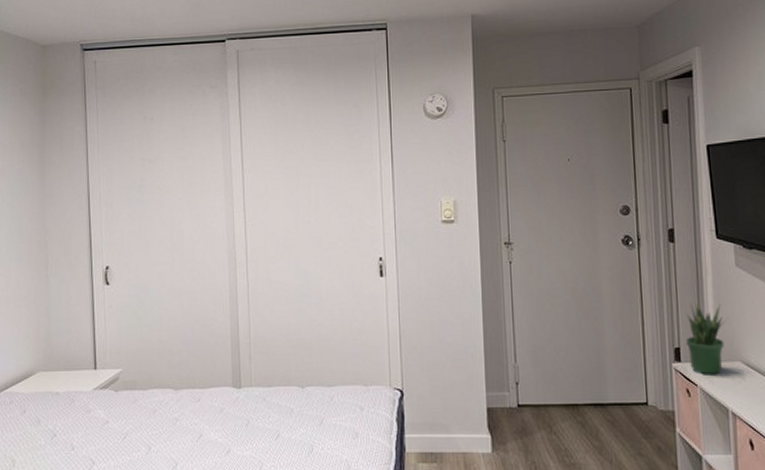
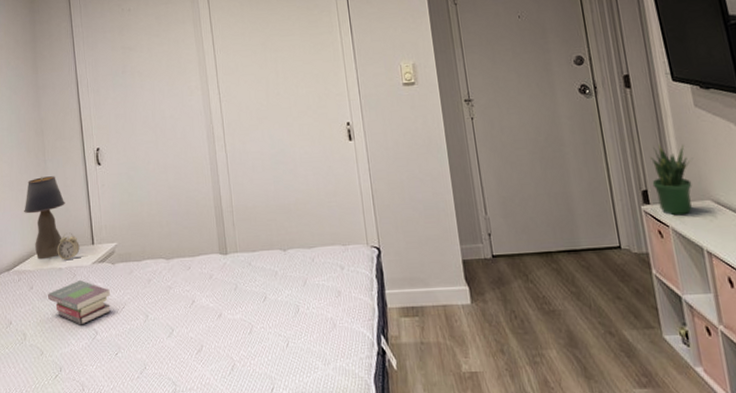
table lamp: none [20,292,67,382] -> present [24,176,65,260]
books: none [41,407,111,454] -> present [47,280,111,325]
alarm clock: none [55,355,80,385] -> present [57,232,80,261]

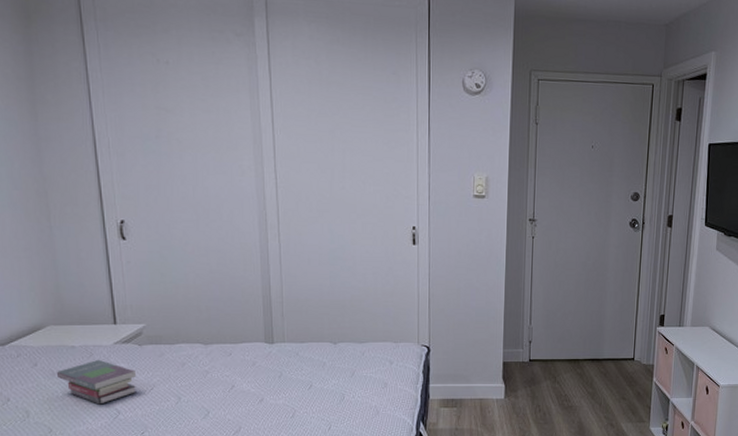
table lamp: present [24,176,65,260] -> none [22,244,79,336]
alarm clock: present [57,232,80,261] -> none [68,309,98,339]
planter: present [650,144,692,216] -> none [669,278,702,337]

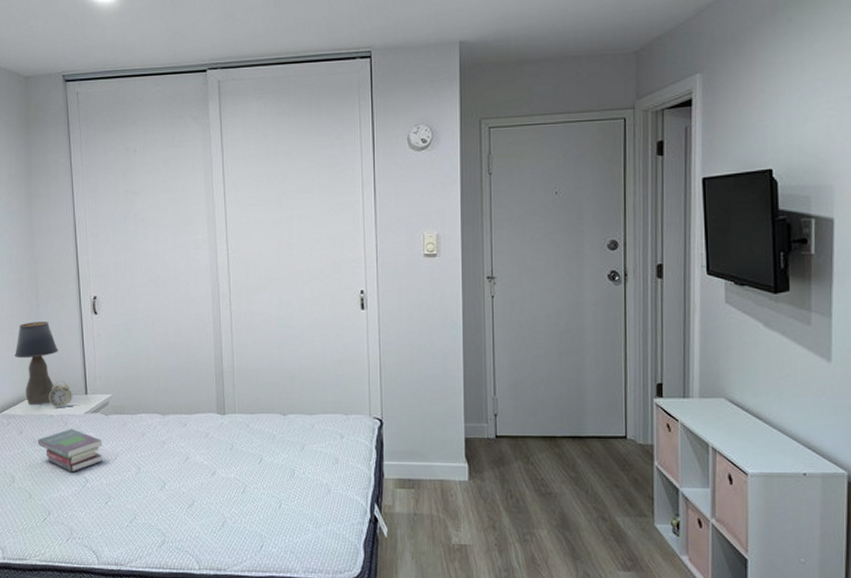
table lamp: none [22,244,79,336] -> present [15,320,58,406]
alarm clock: none [68,309,98,339] -> present [48,380,72,408]

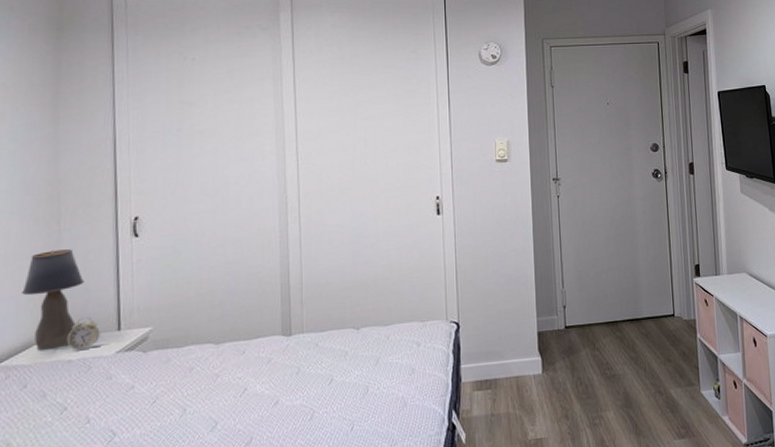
books: present [37,429,102,473] -> none [47,373,137,428]

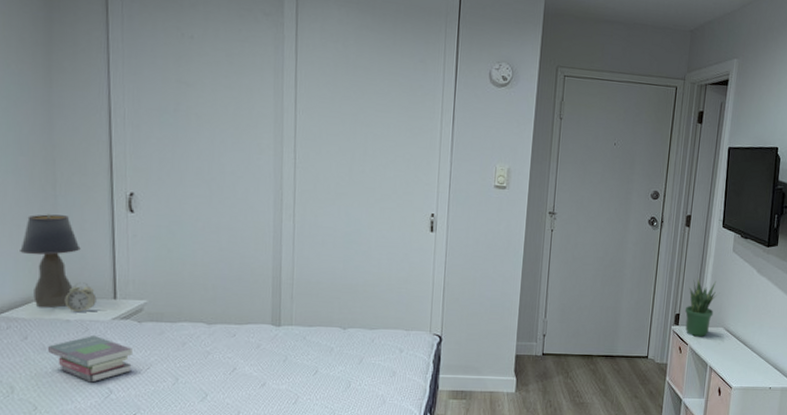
books: none [47,373,137,428] -> present [47,336,132,383]
planter: none [703,224,734,286] -> present [684,278,718,337]

